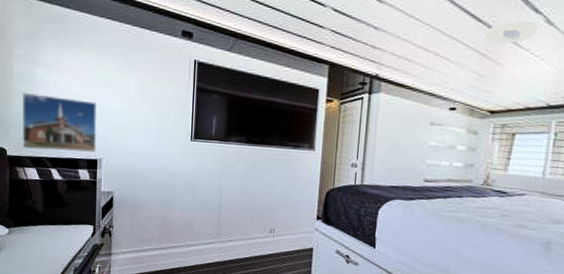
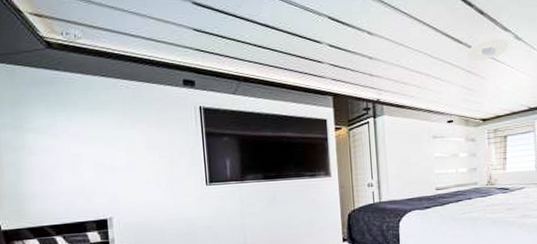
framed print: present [21,93,98,152] -> none [12,160,105,219]

